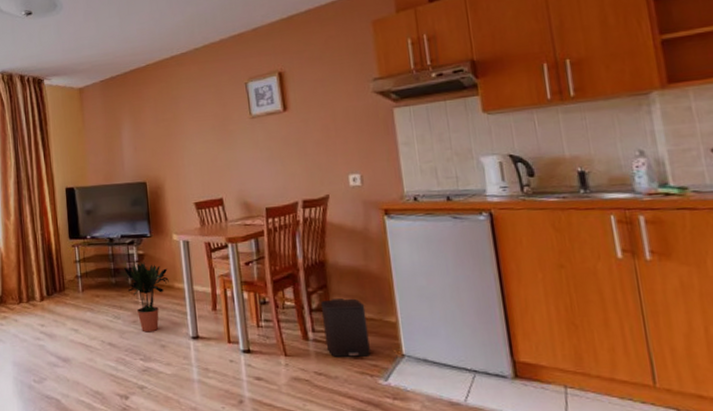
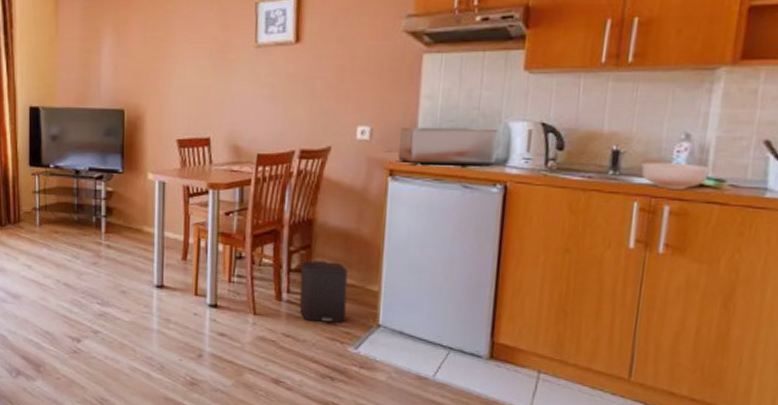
potted plant: present [124,262,169,333] -> none [89,200,138,277]
toaster: none [386,164,477,203] -> present [397,126,499,167]
bowl: none [607,176,672,201] -> present [640,162,712,189]

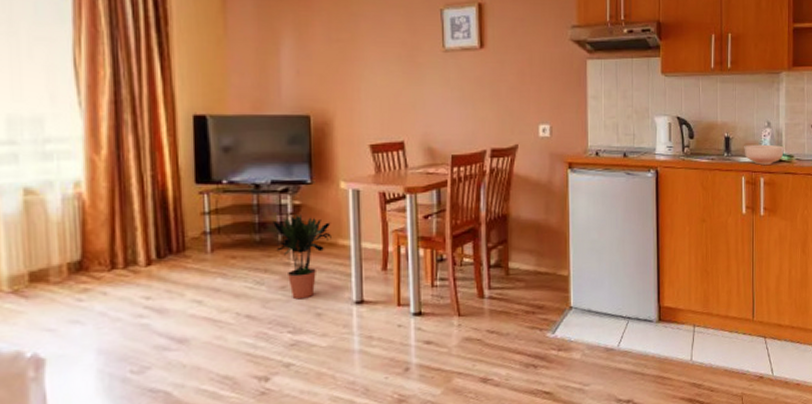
potted plant: none [89,200,138,277] -> present [273,214,331,300]
pedal bin: present [299,261,349,323] -> none [499,253,542,314]
toaster: present [397,126,499,167] -> none [574,123,648,157]

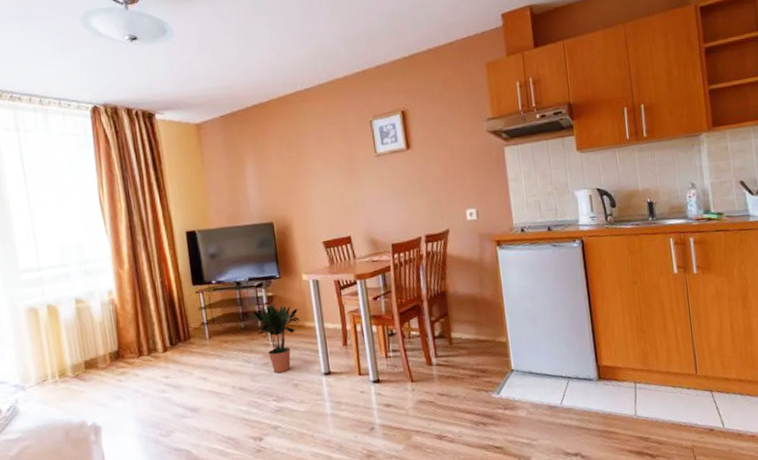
bowl: present [744,144,785,165] -> none [669,204,713,226]

